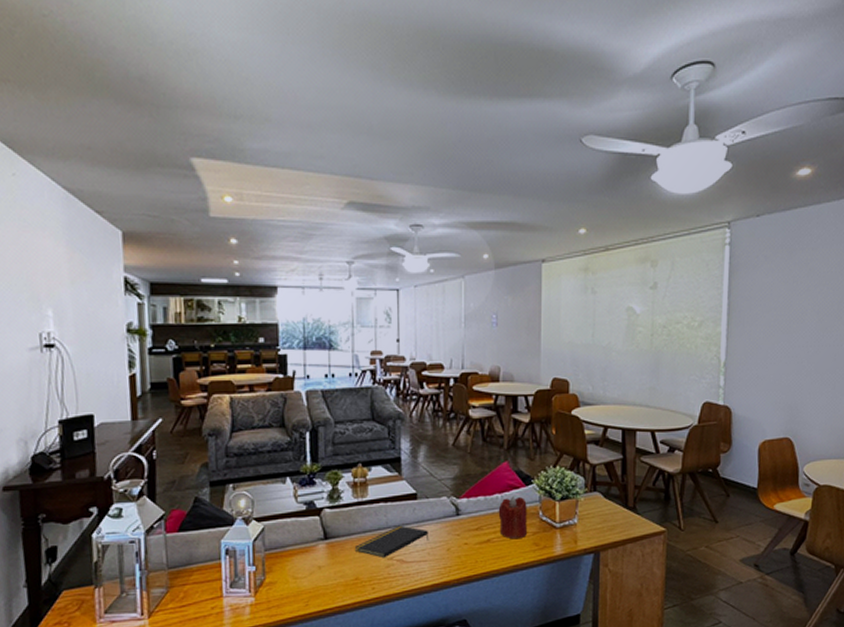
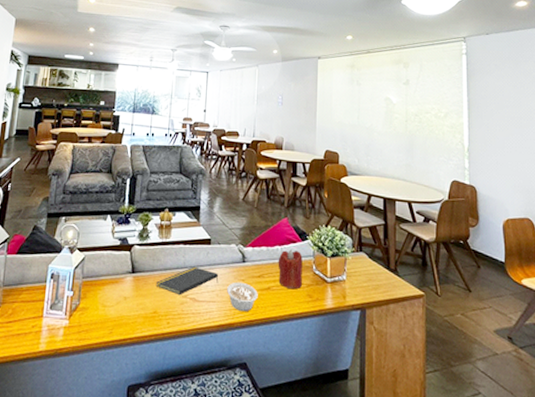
legume: none [440,537,476,569] -> present [227,282,258,312]

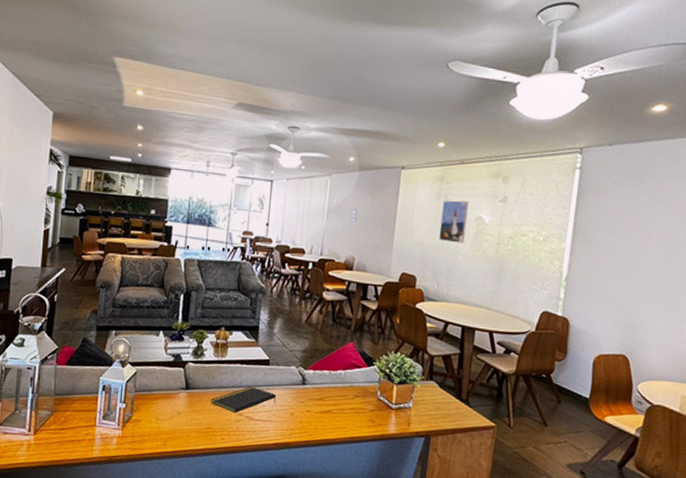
legume: present [227,282,258,312] -> none [285,403,317,433]
candle: present [278,249,303,290] -> none [339,374,367,414]
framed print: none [355,84,378,122] -> present [438,200,469,244]

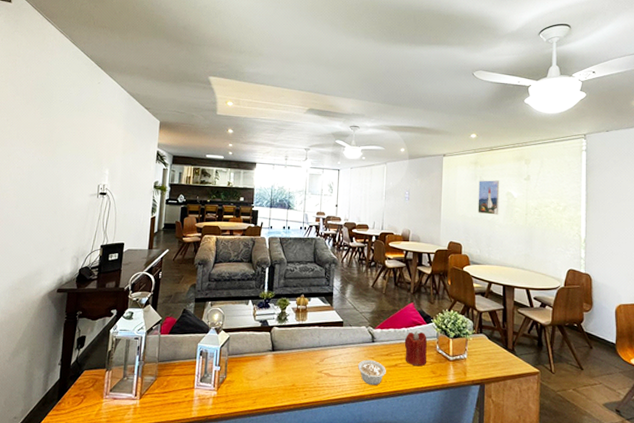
notepad: present [210,386,277,414] -> none [293,346,351,371]
legume: none [285,403,317,433] -> present [358,359,386,386]
candle: none [339,374,367,414] -> present [404,331,427,367]

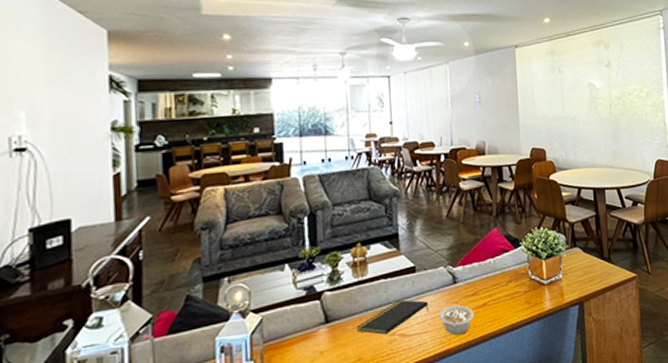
notepad: none [293,346,351,371] -> present [356,300,430,335]
candle: present [404,331,427,367] -> none [491,259,519,301]
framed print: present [477,180,500,215] -> none [557,70,582,111]

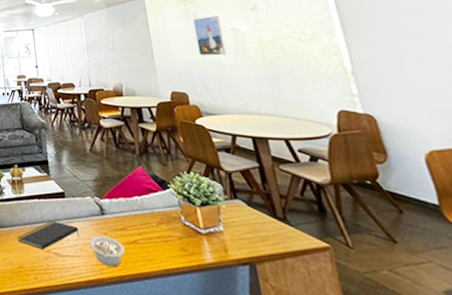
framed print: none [557,70,582,111] -> present [192,15,227,56]

